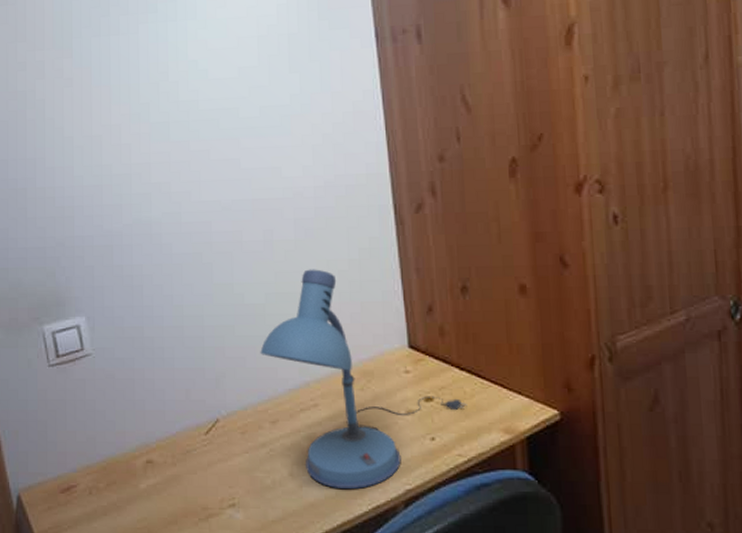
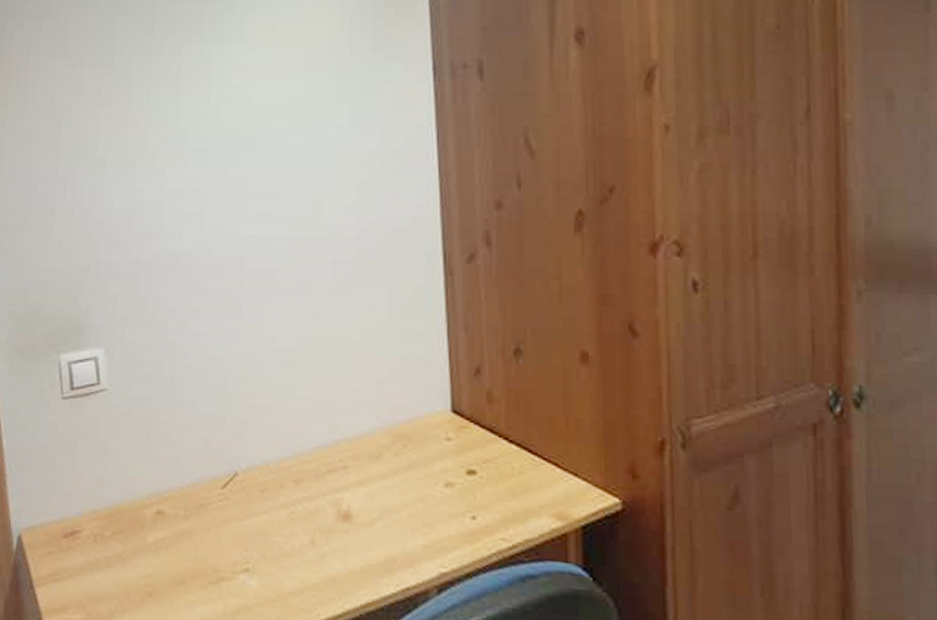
desk lamp: present [260,269,467,490] -> none [287,316,515,567]

